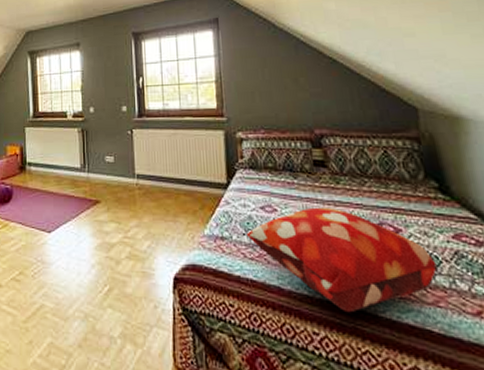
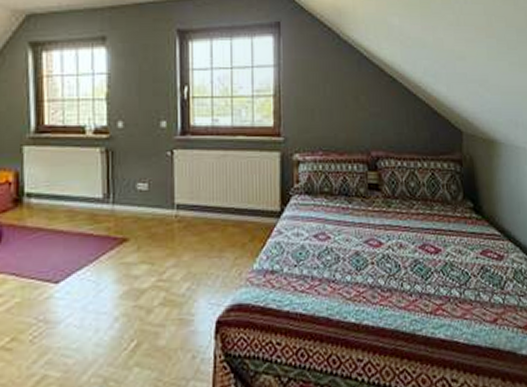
decorative pillow: present [246,207,438,313] -> none [298,231,467,336]

